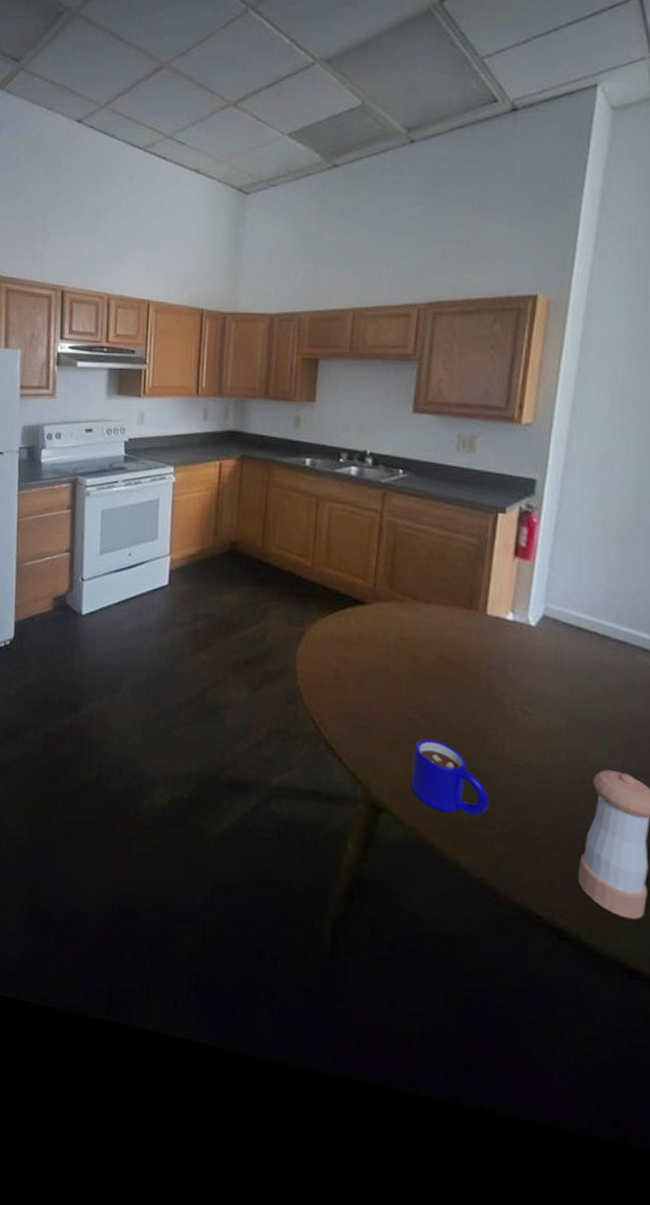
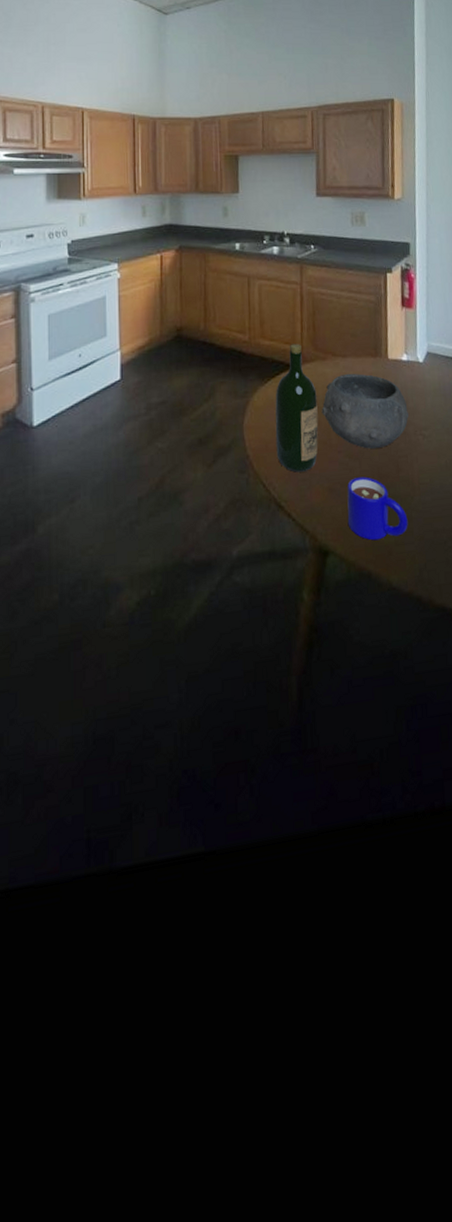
wine bottle: none [331,578,388,719] -> present [275,343,318,473]
bowl: none [391,622,506,714] -> present [321,373,409,449]

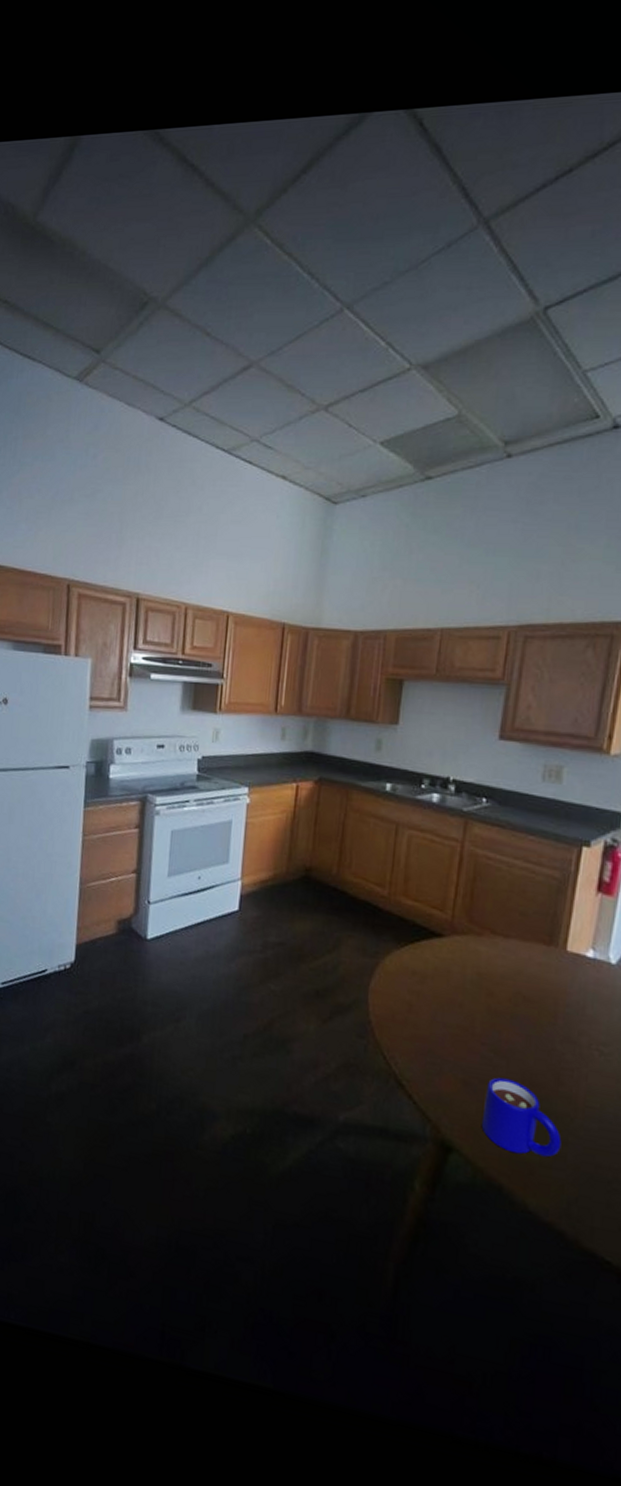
wine bottle: present [275,343,318,473] -> none [404,909,464,1055]
bowl: present [321,373,409,449] -> none [467,957,584,1053]

